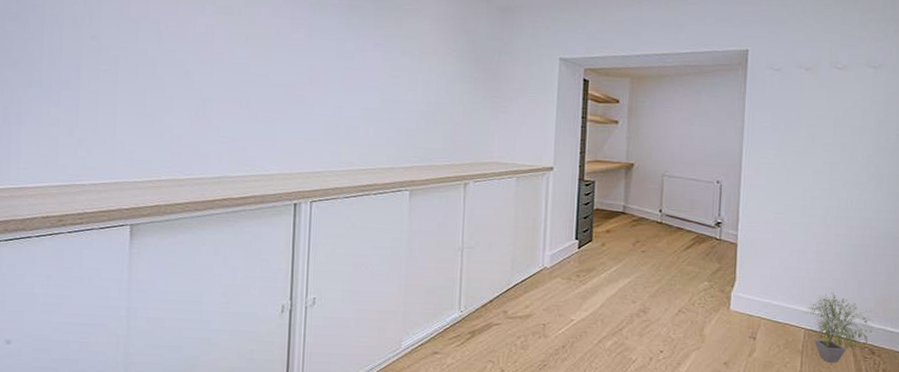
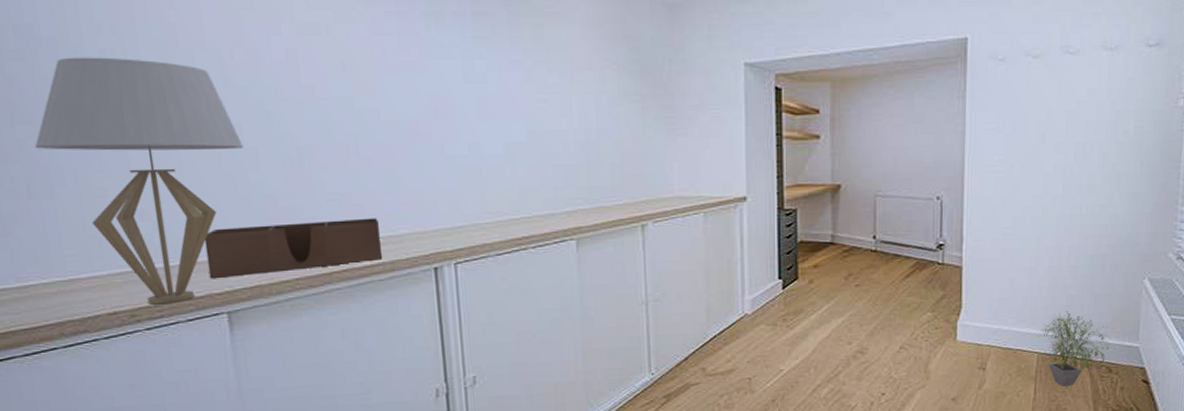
table lamp: none [15,20,164,214] -> present [35,57,243,305]
desk organizer: none [122,157,256,197] -> present [204,218,382,279]

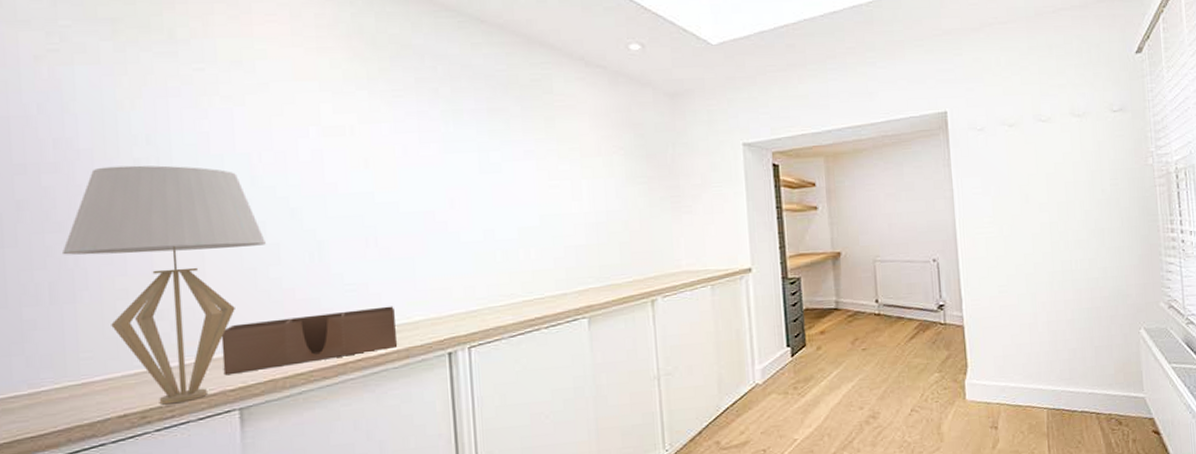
potted plant: present [1037,311,1115,387] -> none [1044,364,1119,442]

